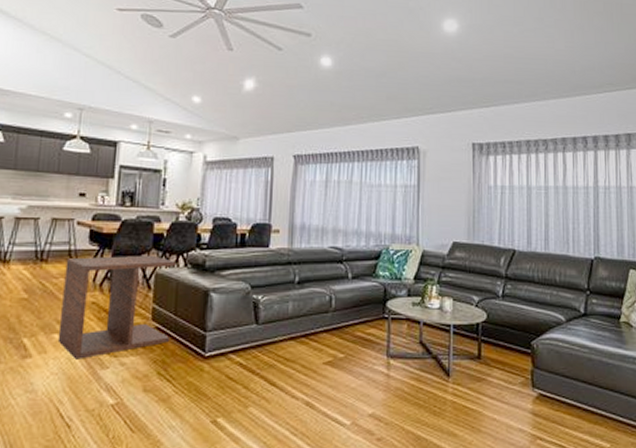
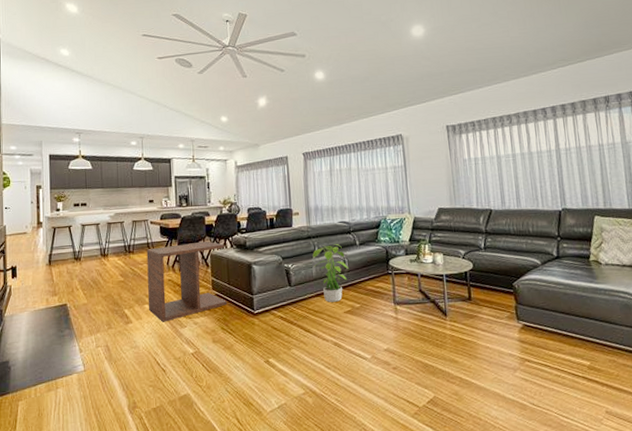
potted plant: none [290,273,336,349] -> present [312,243,350,302]

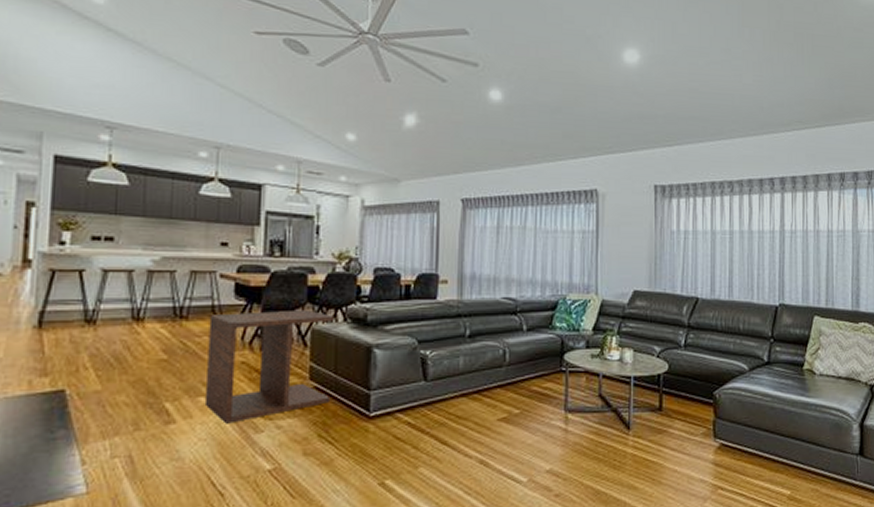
potted plant: present [312,243,350,302] -> none [461,326,510,405]

